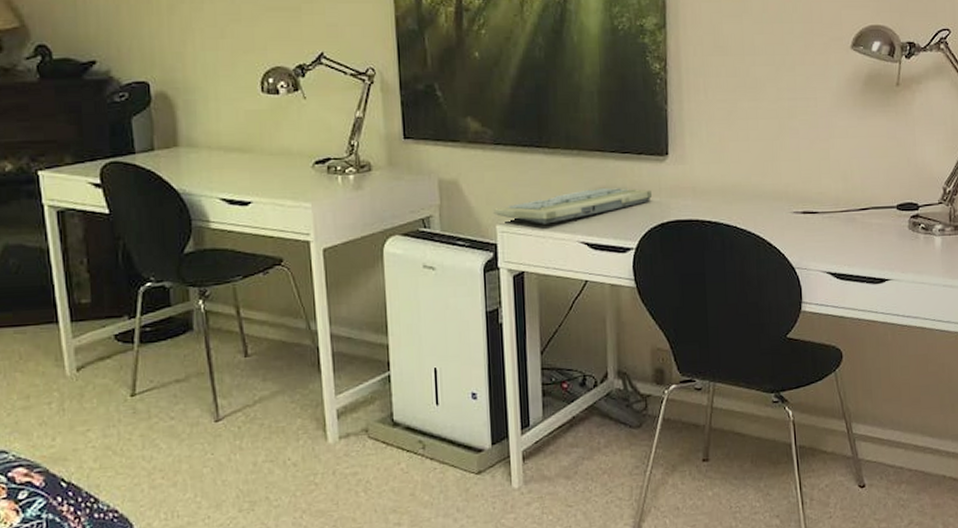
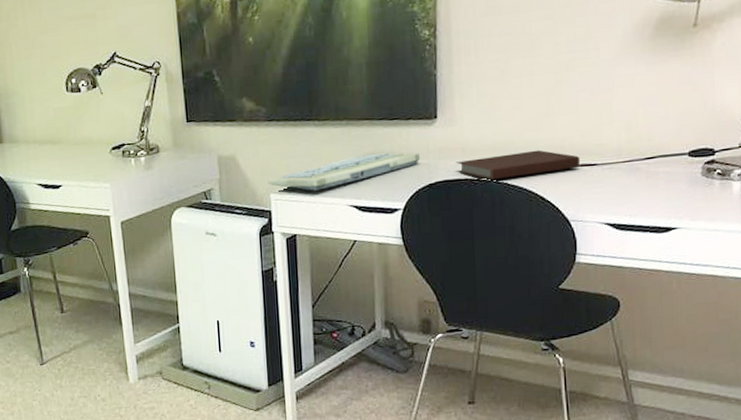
notebook: none [687,194,803,223] -> present [456,150,581,181]

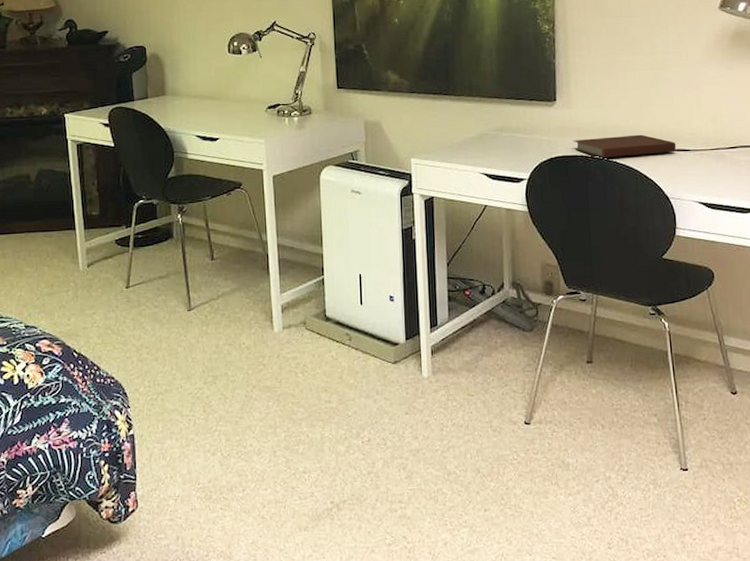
keyboard: present [267,153,420,191] -> none [408,128,542,158]

